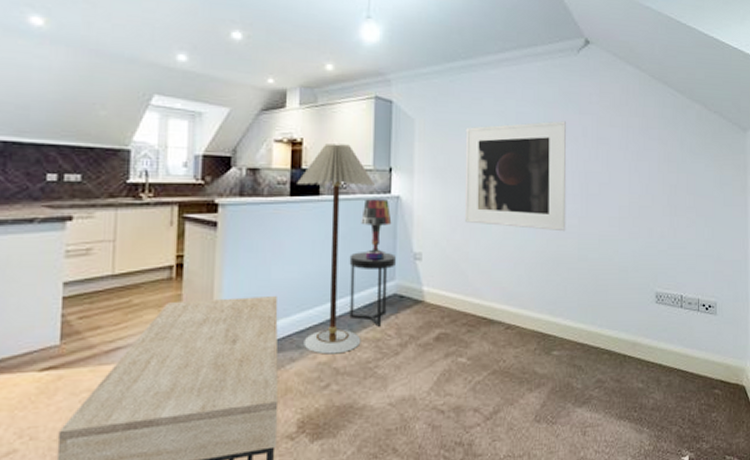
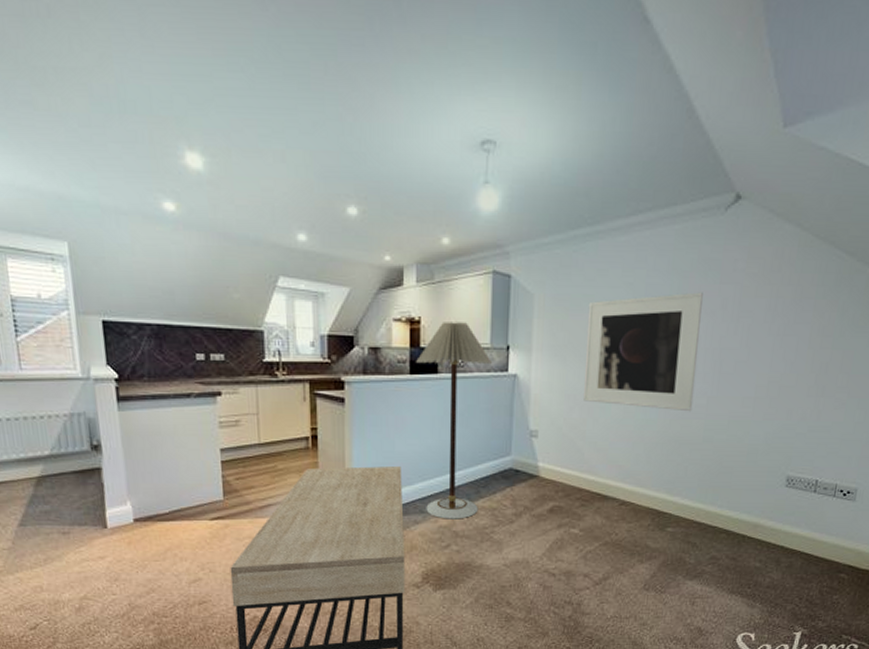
side table: present [349,252,396,327] -> none [467,428,512,497]
table lamp: present [361,199,392,258] -> none [478,377,509,434]

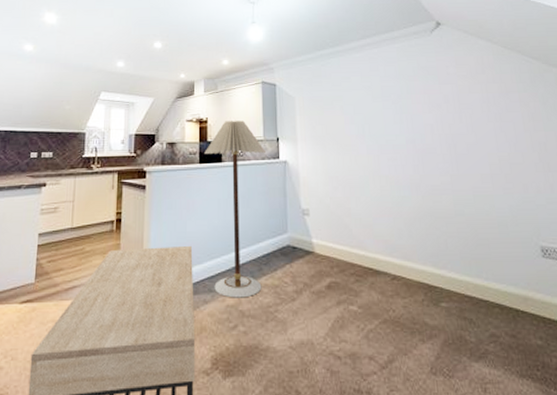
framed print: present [584,292,703,412] -> none [338,91,440,189]

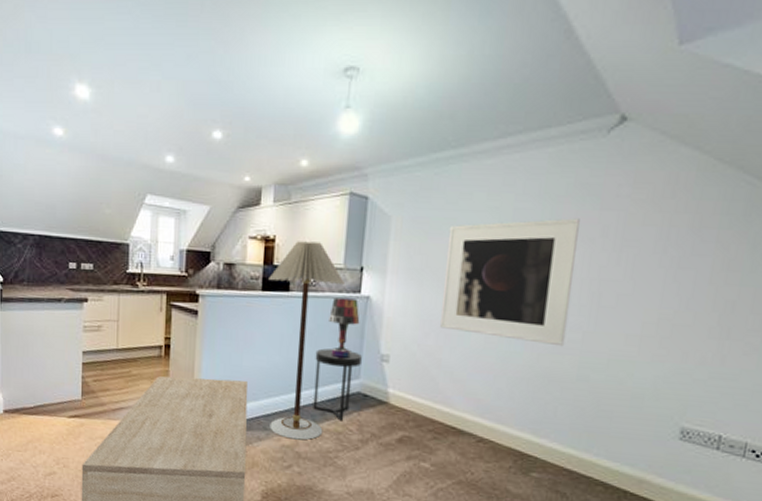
side table: none [248,208,287,275] -> present [313,348,362,421]
table lamp: none [256,164,282,214] -> present [329,297,360,356]
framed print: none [338,91,440,189] -> present [440,218,580,347]

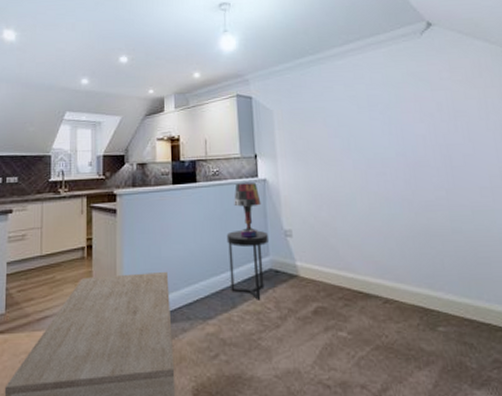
floor lamp: present [269,241,346,440] -> none [177,137,244,326]
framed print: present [440,218,580,347] -> none [320,98,434,205]

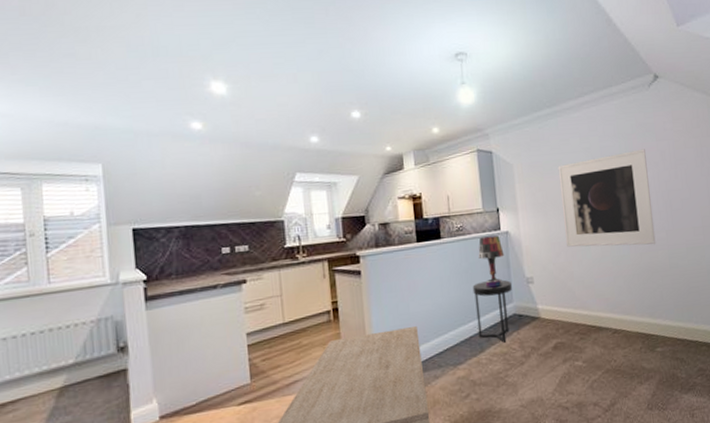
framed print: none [320,98,434,205] -> present [557,149,656,247]

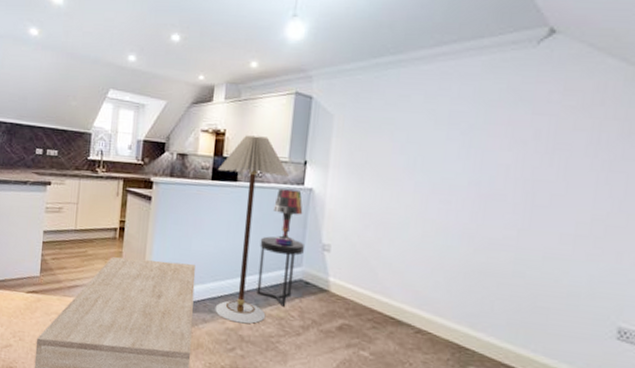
floor lamp: none [421,193,491,370] -> present [215,135,290,324]
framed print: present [557,149,656,247] -> none [379,121,513,243]

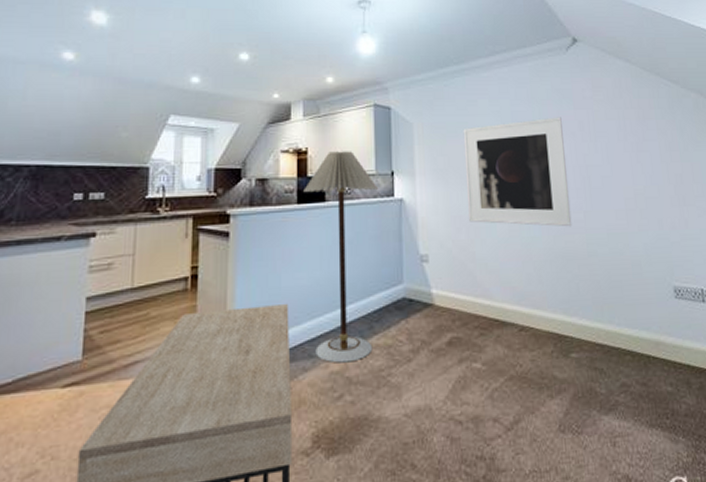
side table: present [256,236,304,307] -> none [357,255,403,333]
table lamp: present [273,188,303,245] -> none [366,203,397,262]
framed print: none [379,121,513,243] -> present [463,117,572,227]

